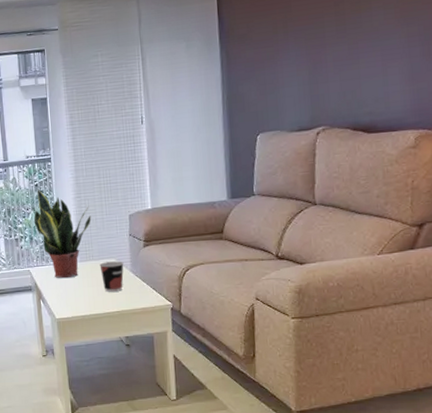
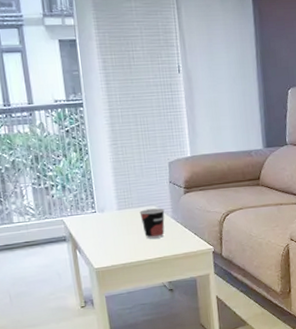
potted plant: present [33,189,91,279] -> none [65,135,130,227]

